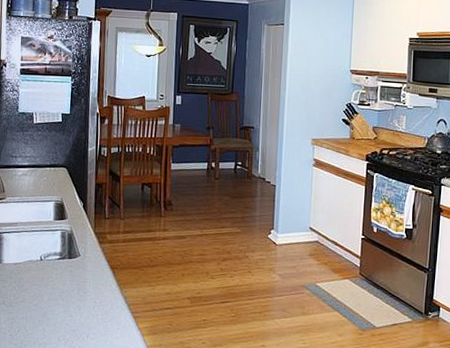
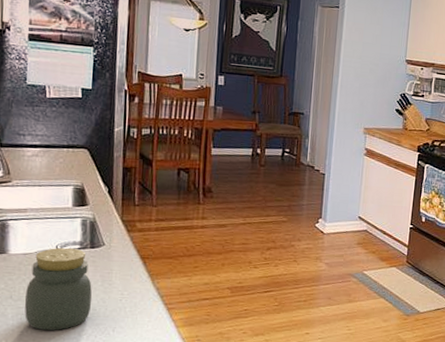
jar: none [14,257,70,335] -> present [24,247,92,330]

